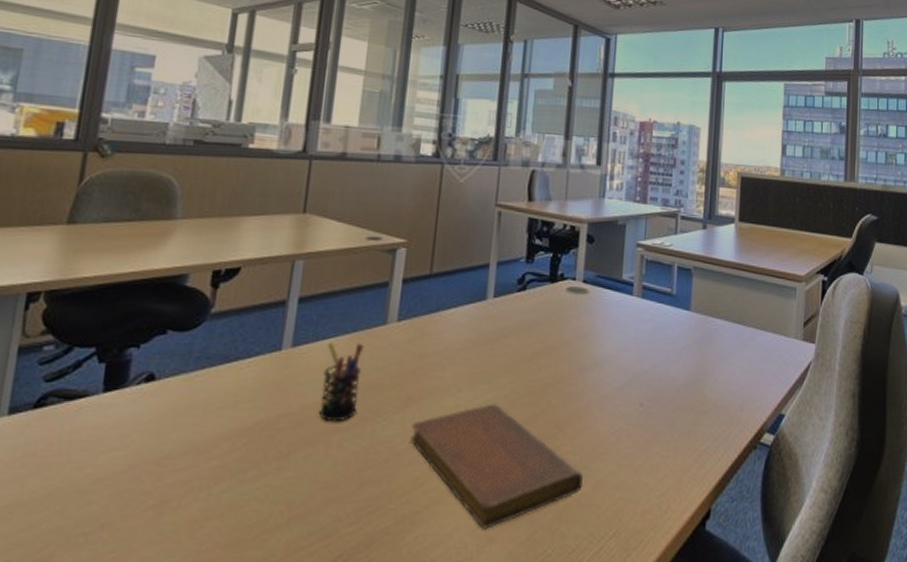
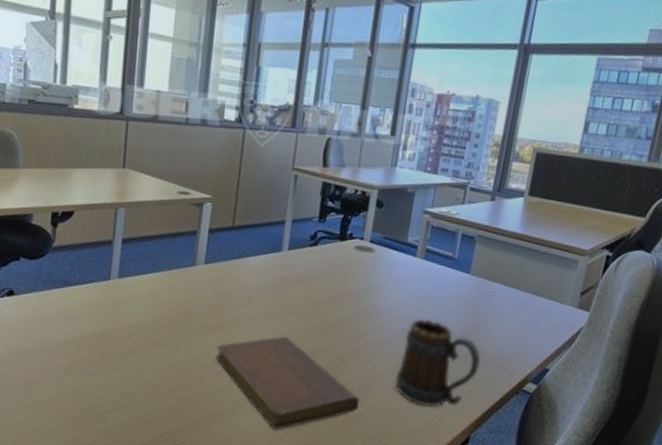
pen holder: present [318,342,365,422] -> none [141,276,178,339]
mug: none [621,367,713,475] -> present [394,319,481,407]

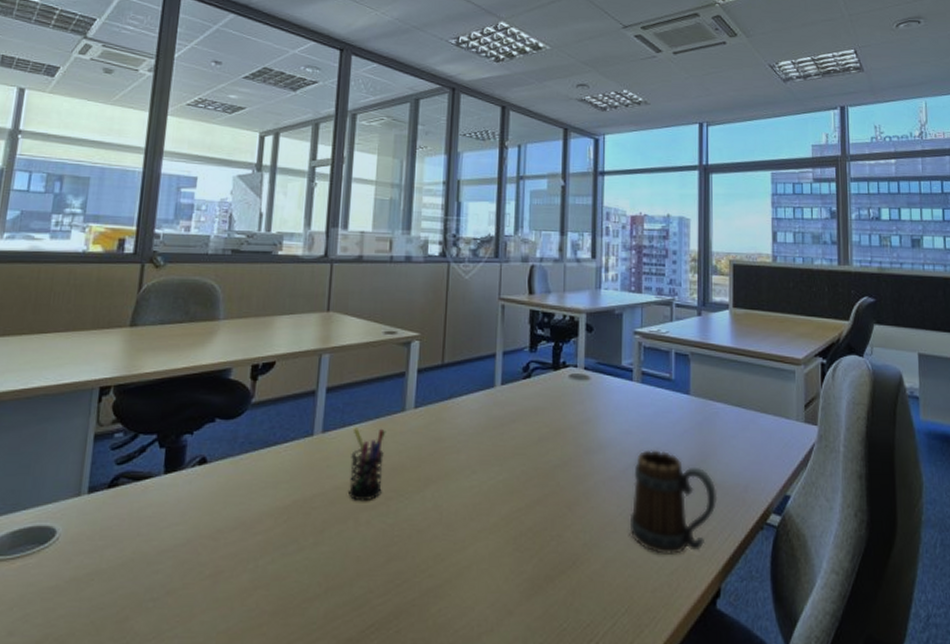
pen holder: none [141,276,178,339] -> present [347,428,386,502]
notebook: present [215,336,360,430] -> none [431,484,595,603]

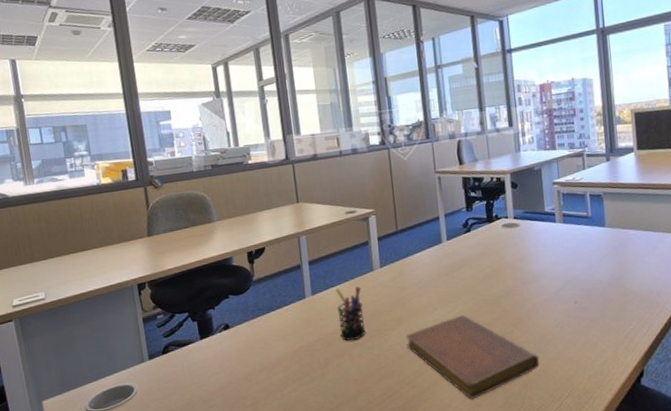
notebook: none [431,484,595,603] -> present [406,315,540,400]
mug: present [629,450,718,554] -> none [564,273,636,351]

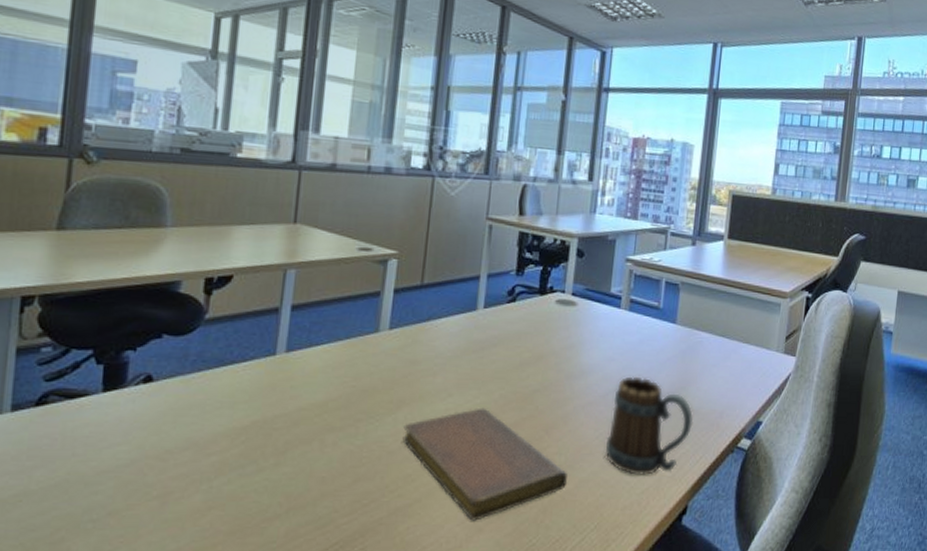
pen holder: present [336,286,366,341] -> none [313,348,358,423]
mug: none [564,273,636,351] -> present [605,376,694,475]

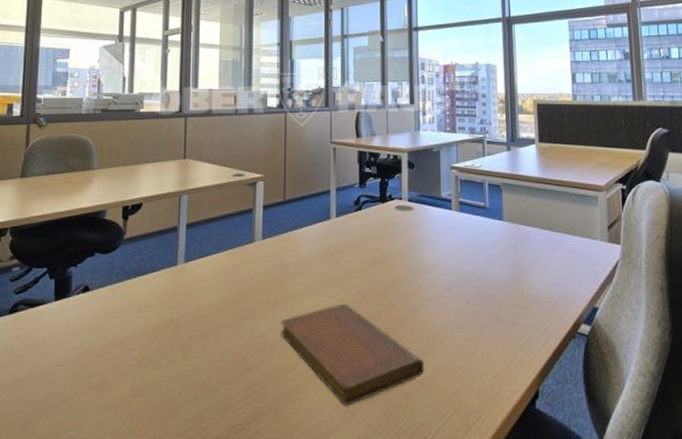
mug: present [605,376,694,475] -> none [454,270,533,361]

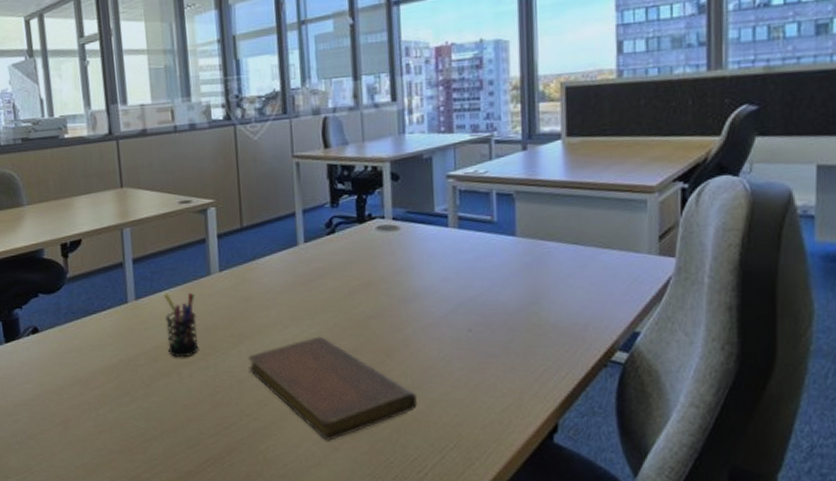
pen holder: none [208,257,239,321] -> present [164,292,199,358]

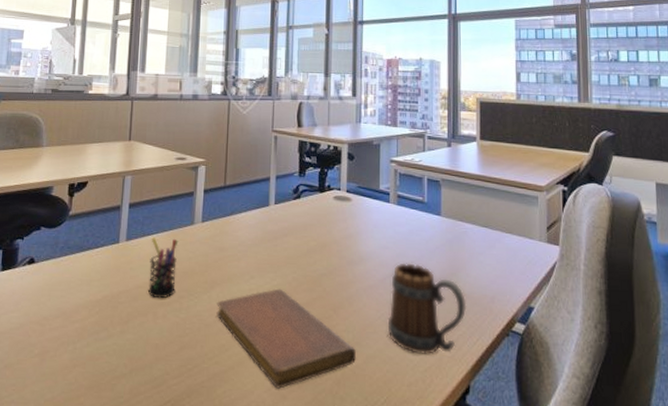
mug: none [453,294,552,394] -> present [387,263,467,355]

